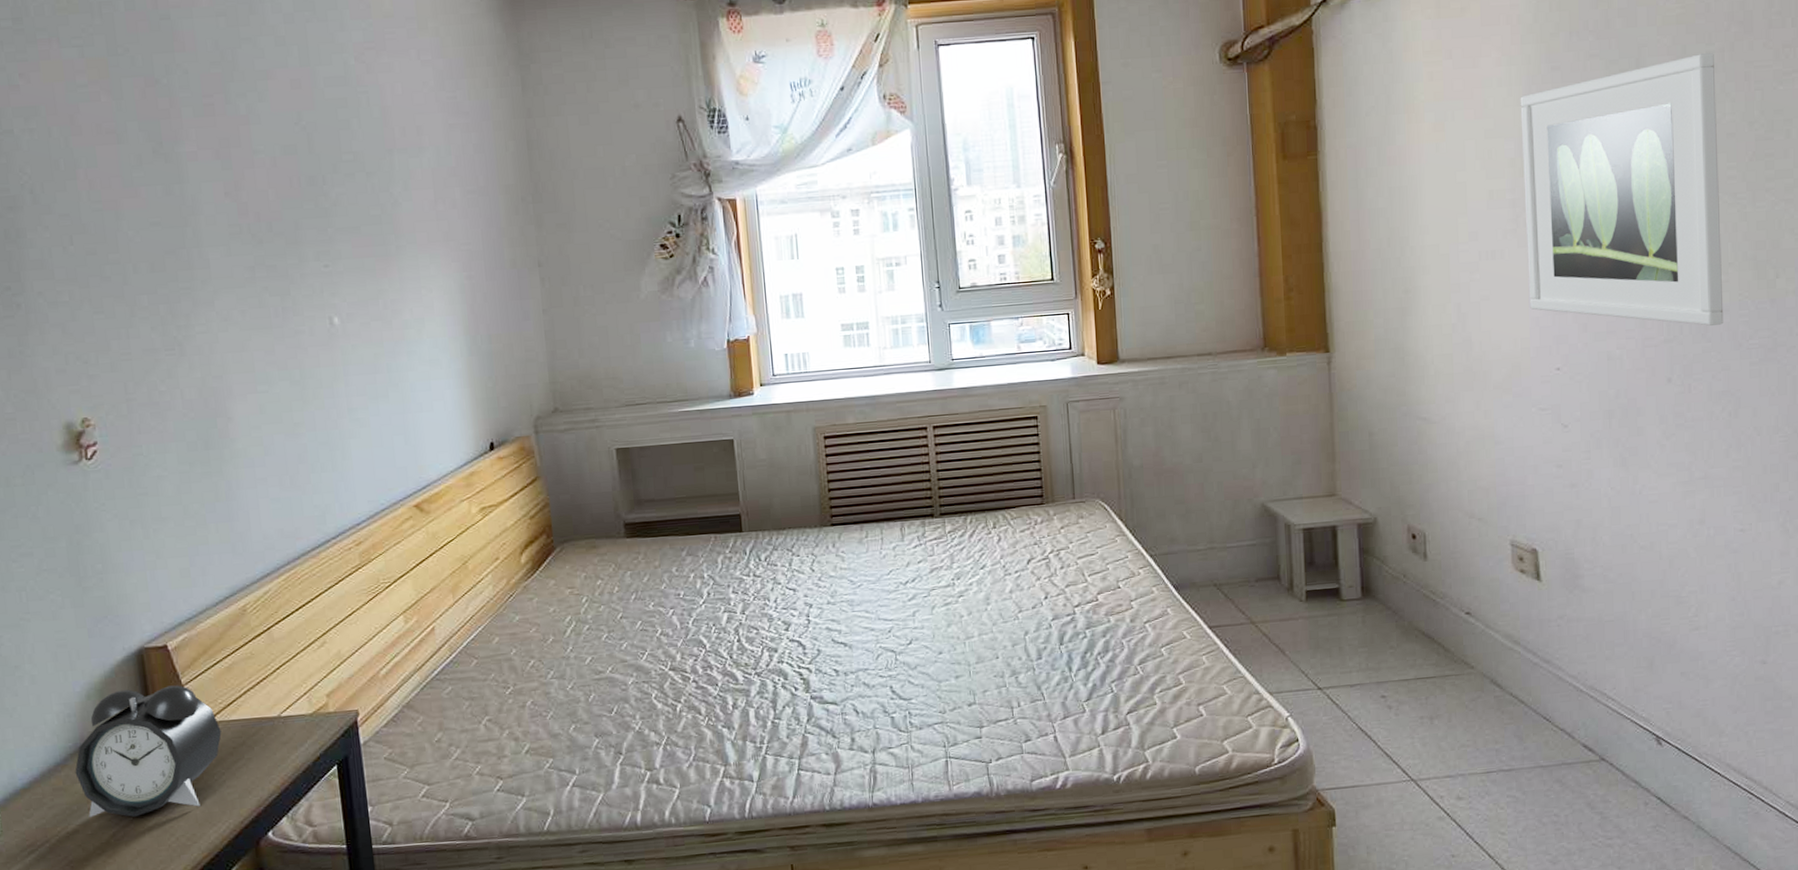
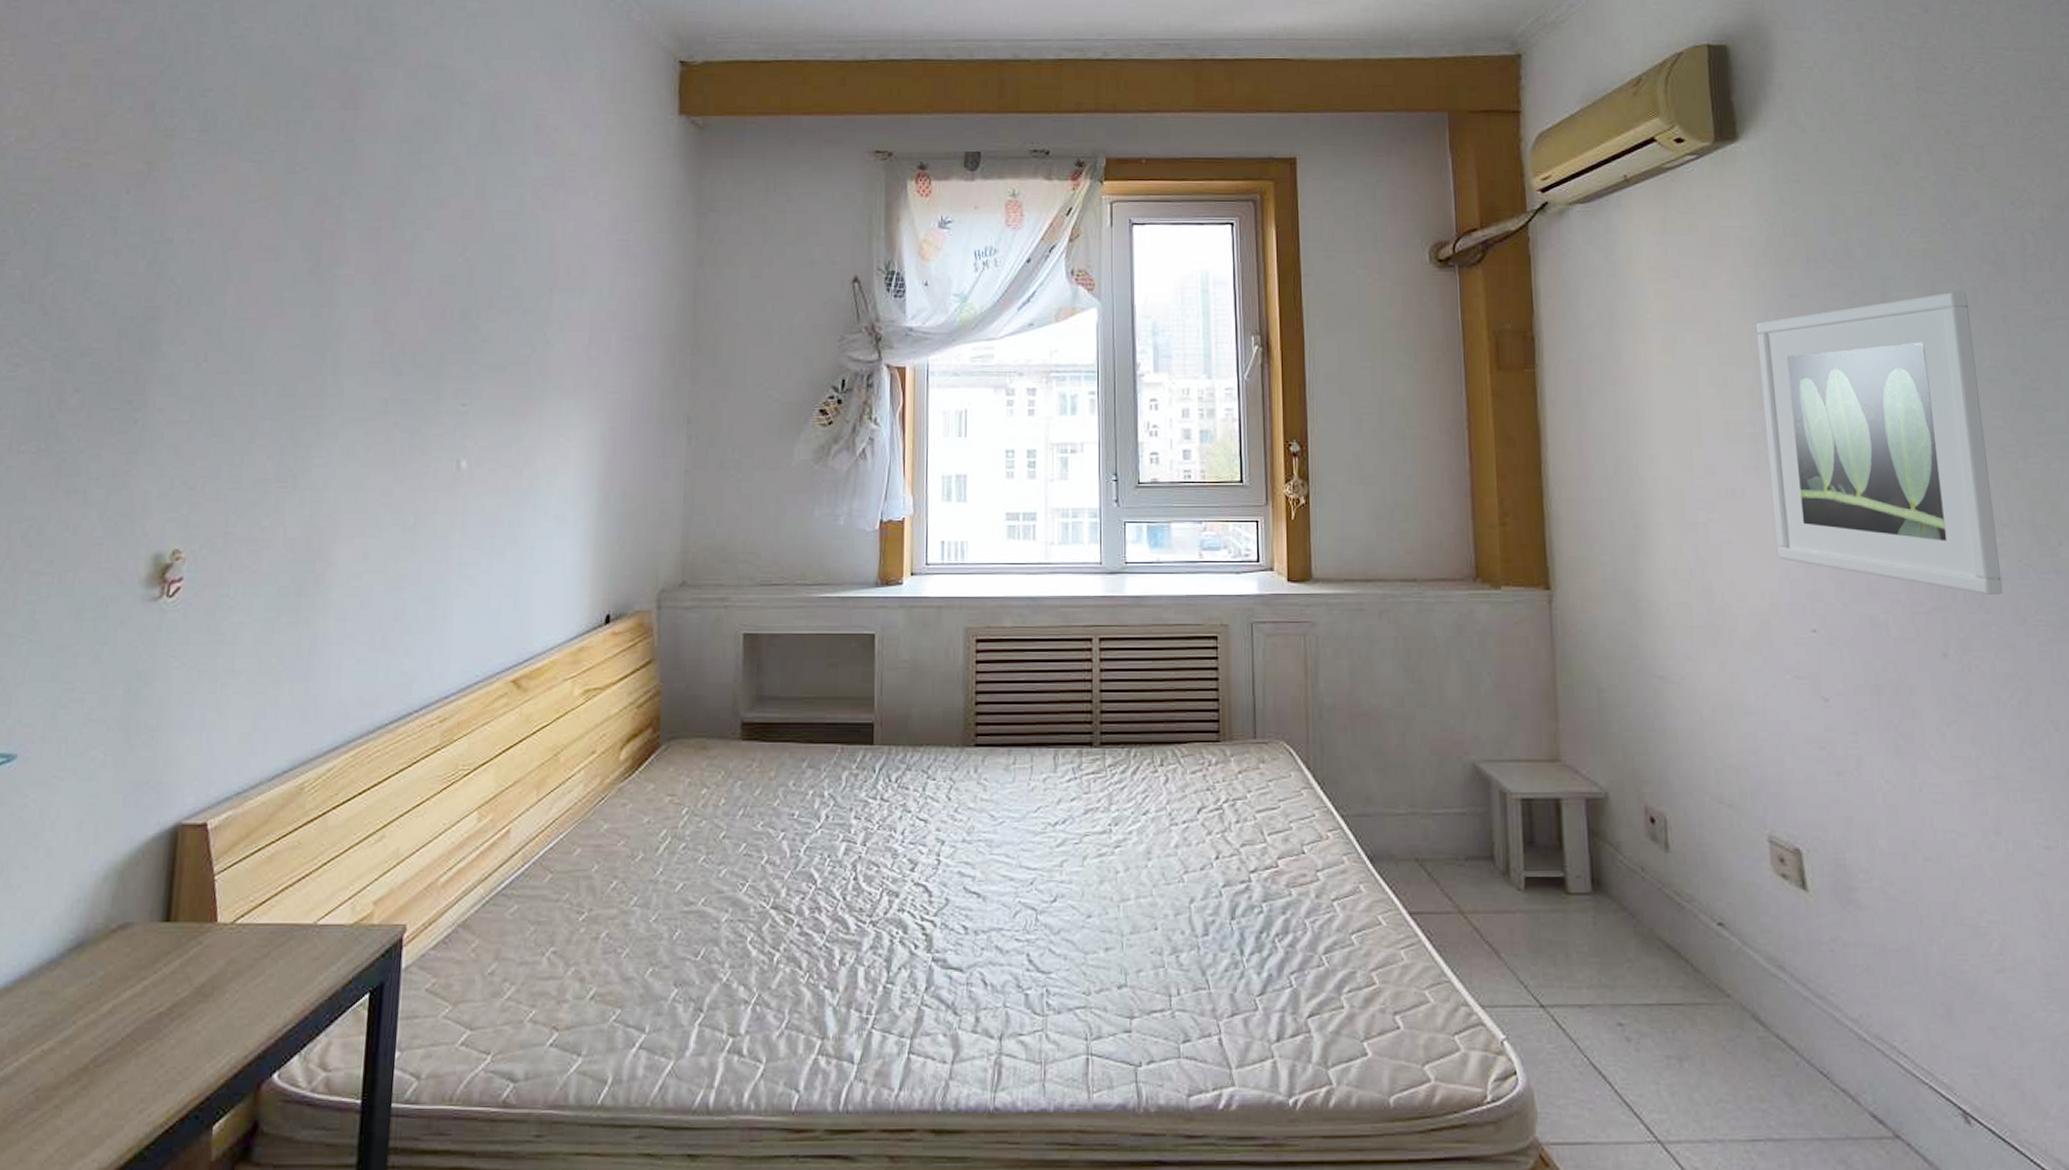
alarm clock: present [75,685,222,817] -> none [69,873,246,1037]

